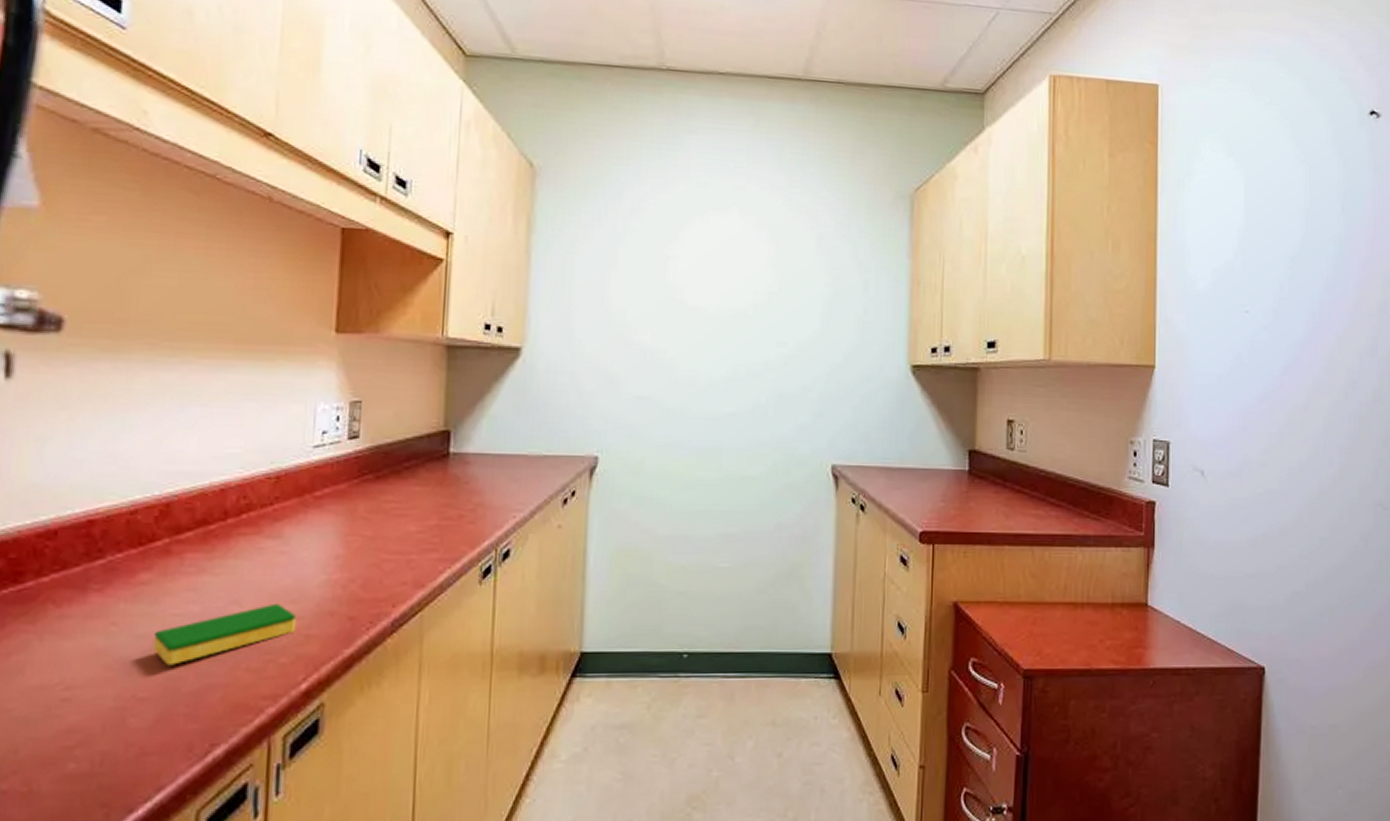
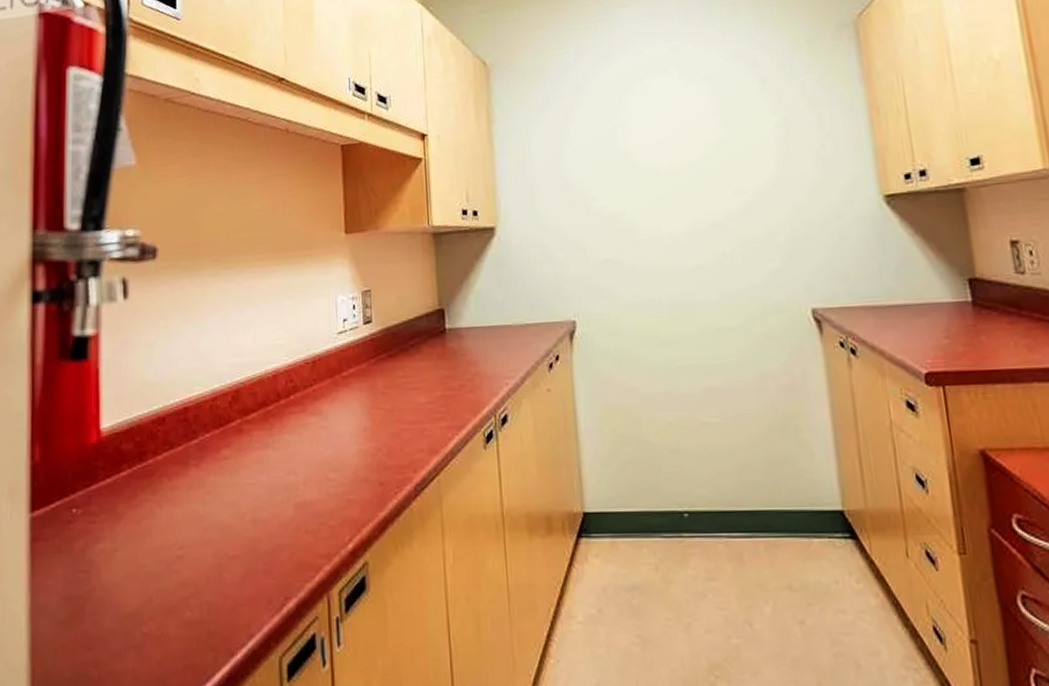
dish sponge: present [153,603,297,665] -> none [236,471,340,528]

